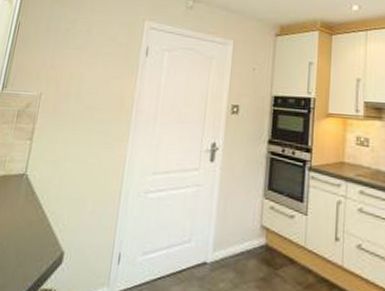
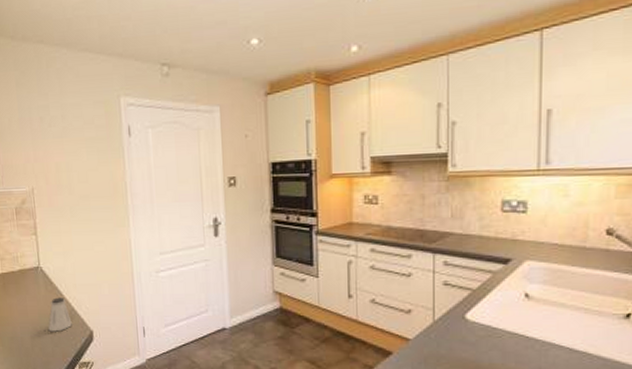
saltshaker: none [16,210,44,250] -> present [48,297,72,332]

